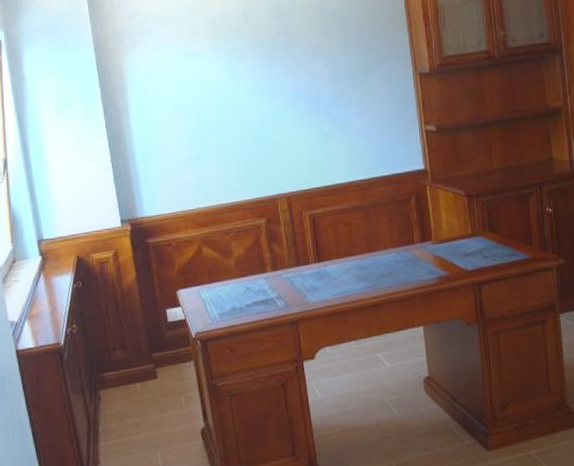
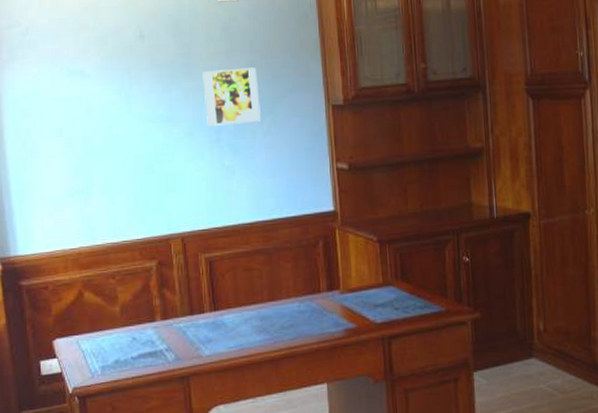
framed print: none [301,42,355,97] -> present [202,67,261,126]

